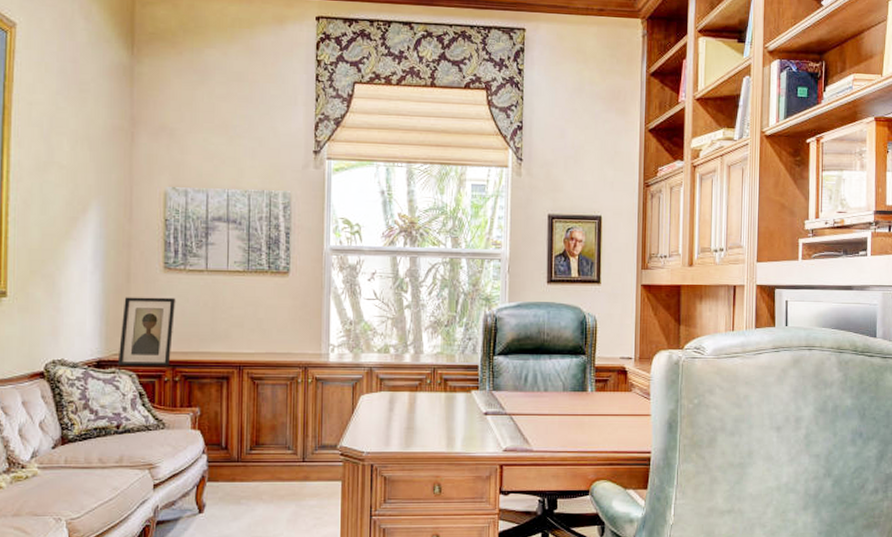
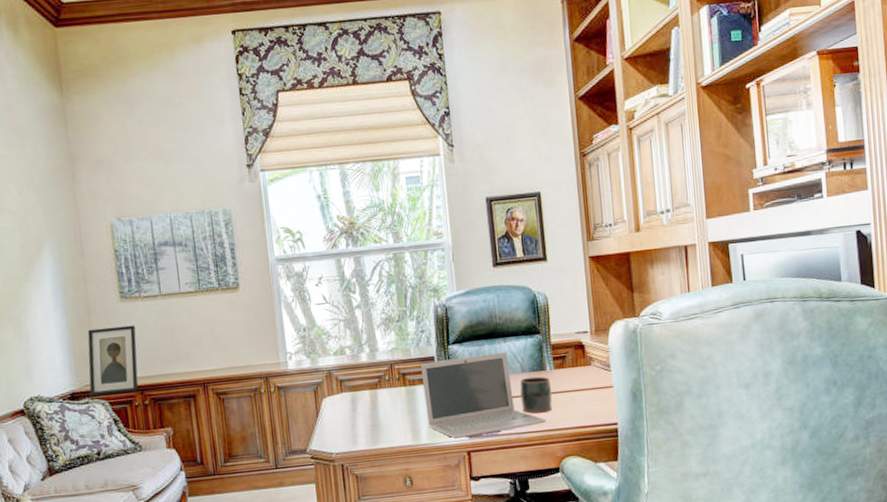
laptop: none [463,368,581,451] -> present [420,351,546,440]
mug: none [559,397,591,435] -> present [519,376,553,414]

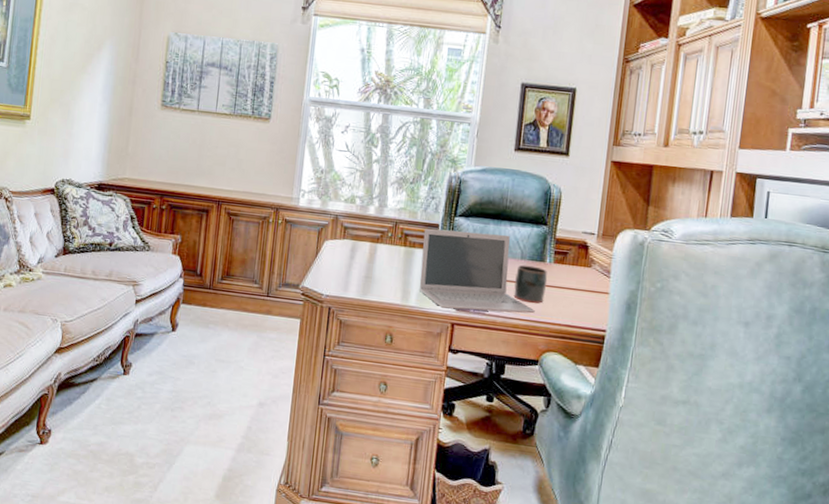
picture frame: present [87,325,139,396] -> none [115,129,170,195]

